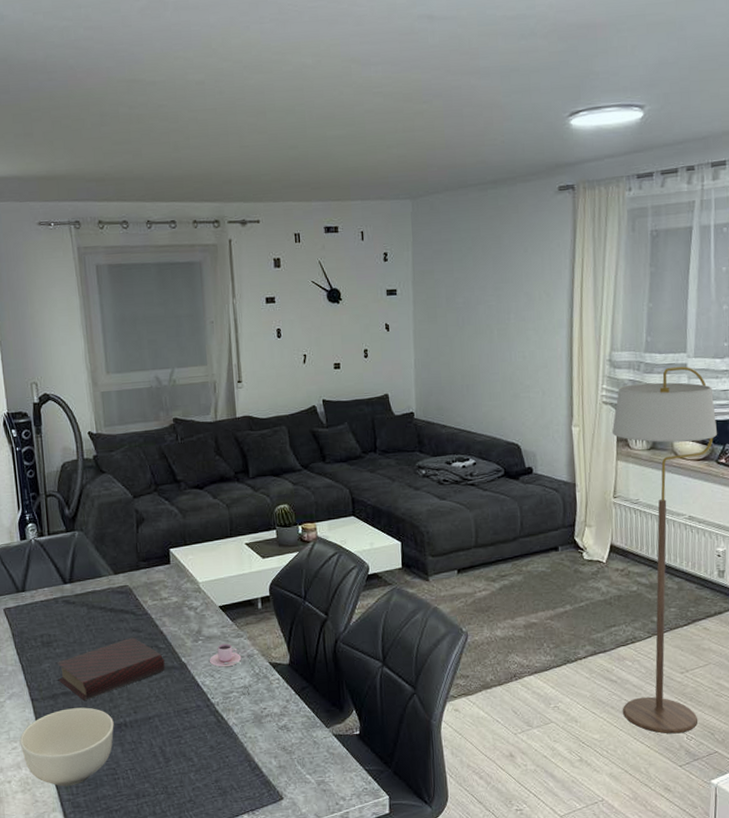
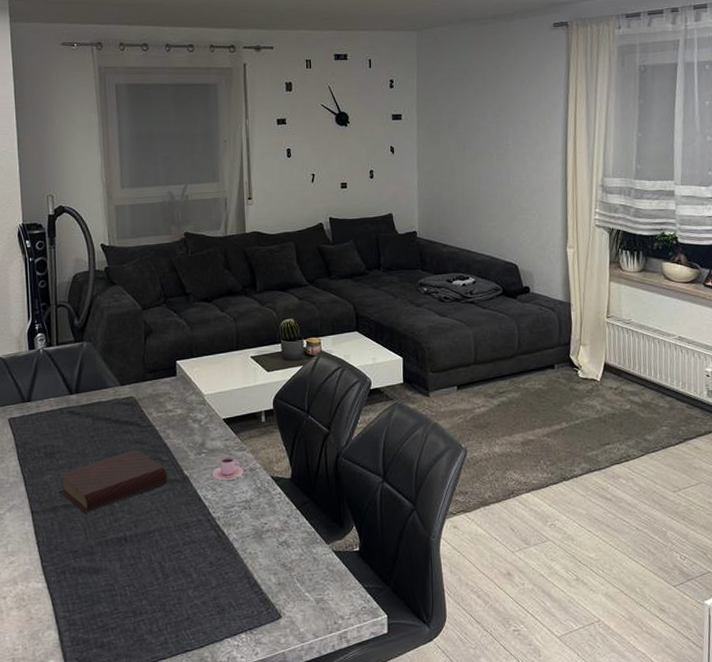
bowl: present [19,707,114,787] -> none [17,520,114,603]
floor lamp: present [612,366,717,734] -> none [604,193,704,553]

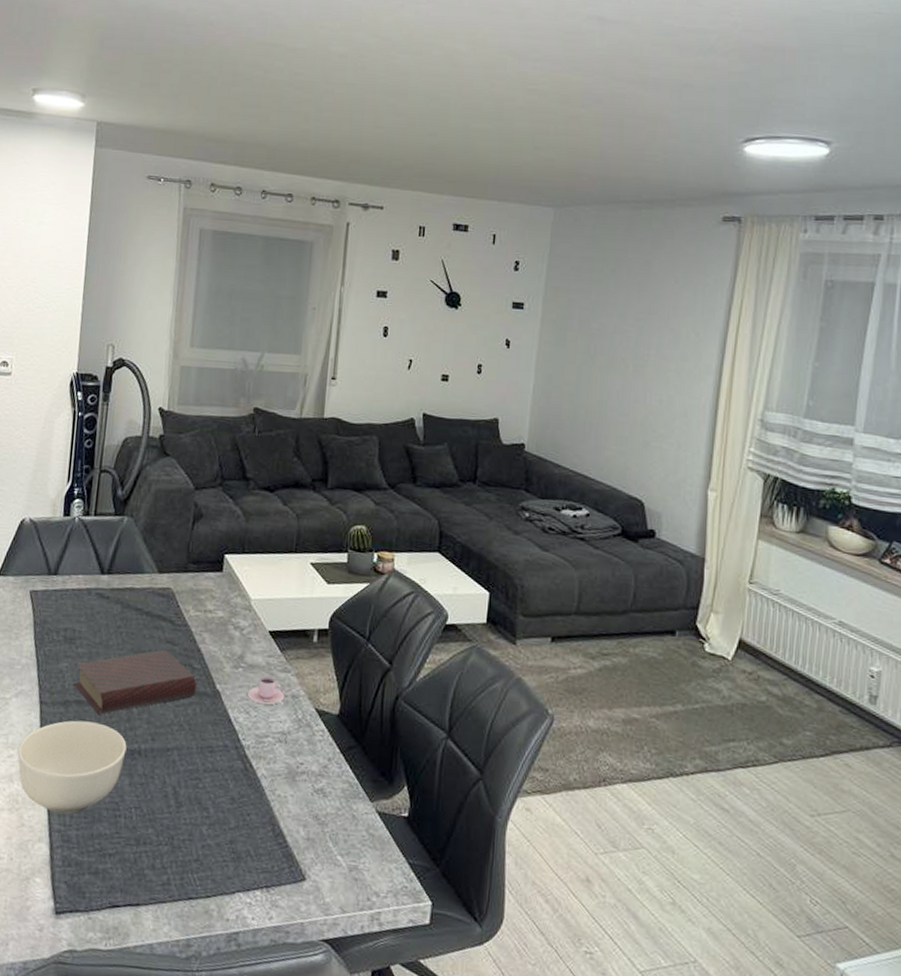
bowl: none [17,520,114,603] -> present [17,720,127,815]

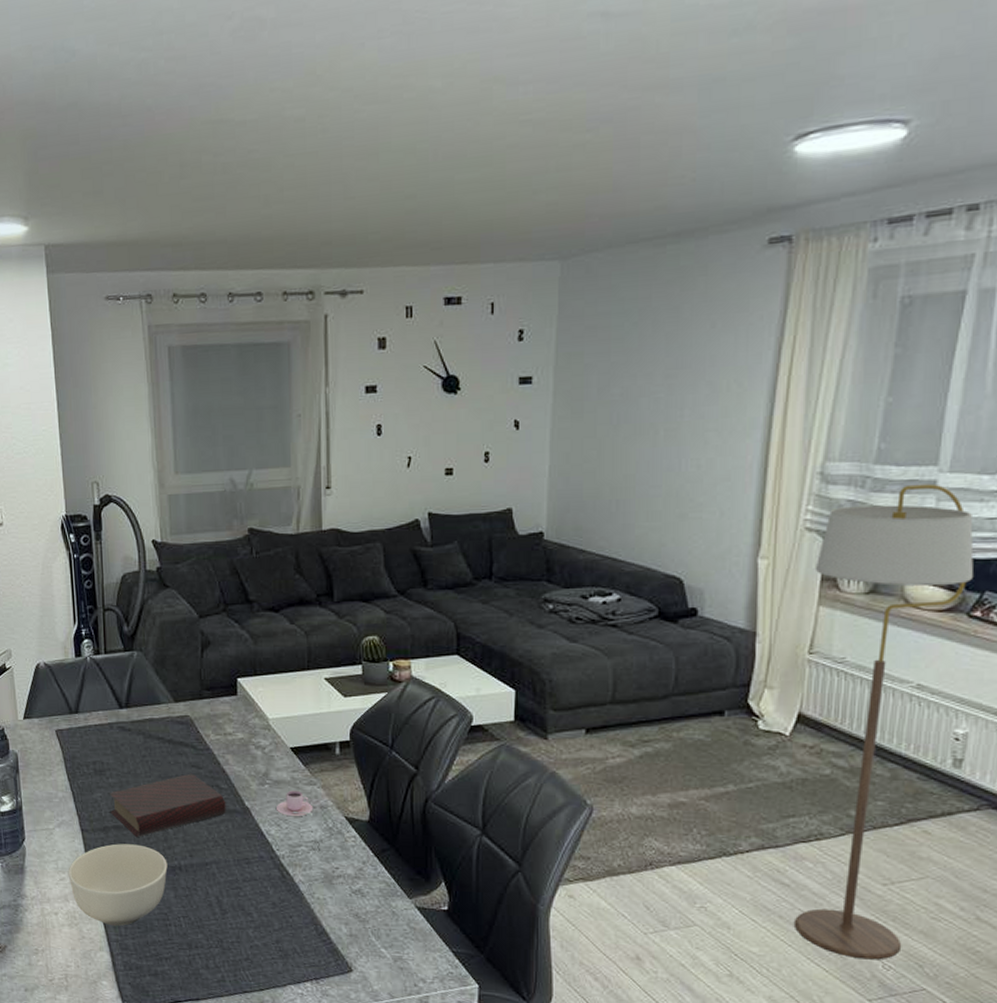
floor lamp: none [733,439,884,894] -> present [795,483,974,960]

